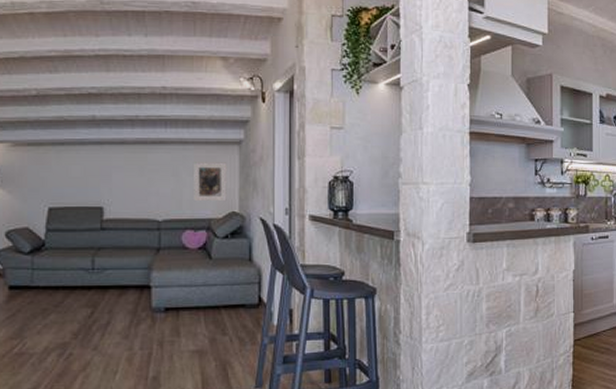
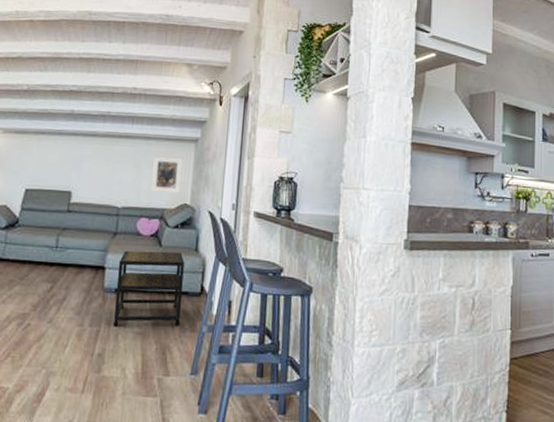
side table: none [165,264,240,347] -> present [112,250,185,326]

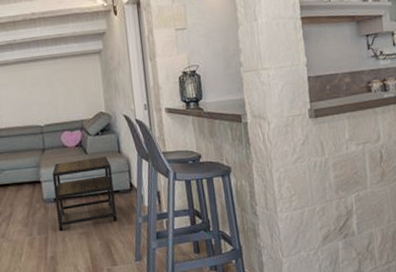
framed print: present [150,156,183,194] -> none [63,70,94,107]

